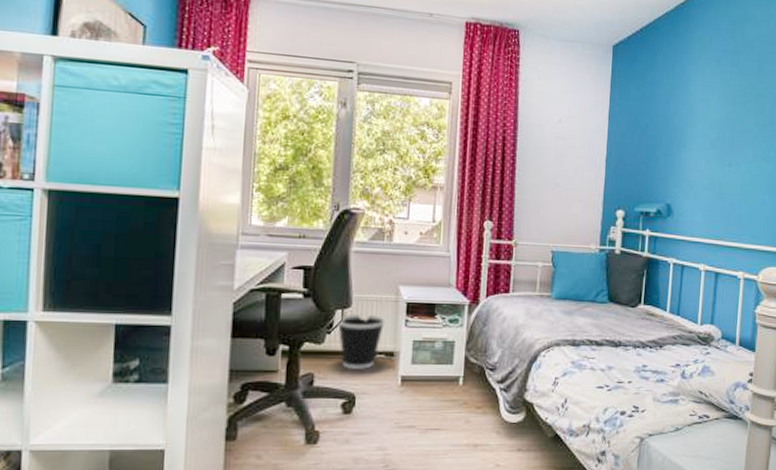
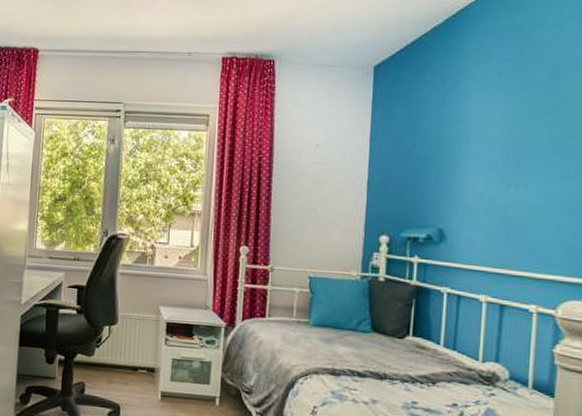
wastebasket: present [336,313,386,369] -> none [104,330,147,382]

